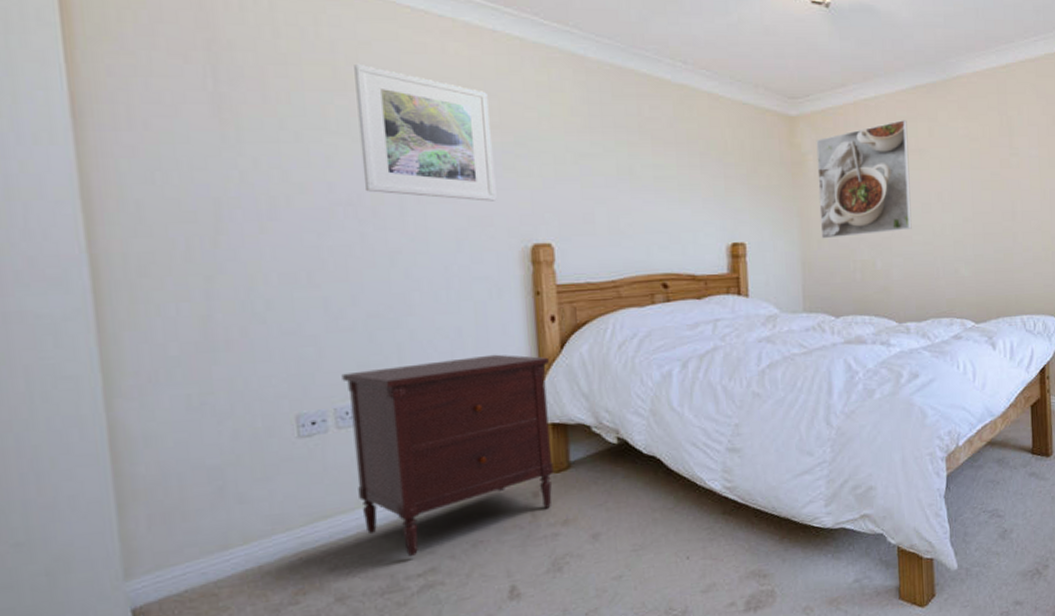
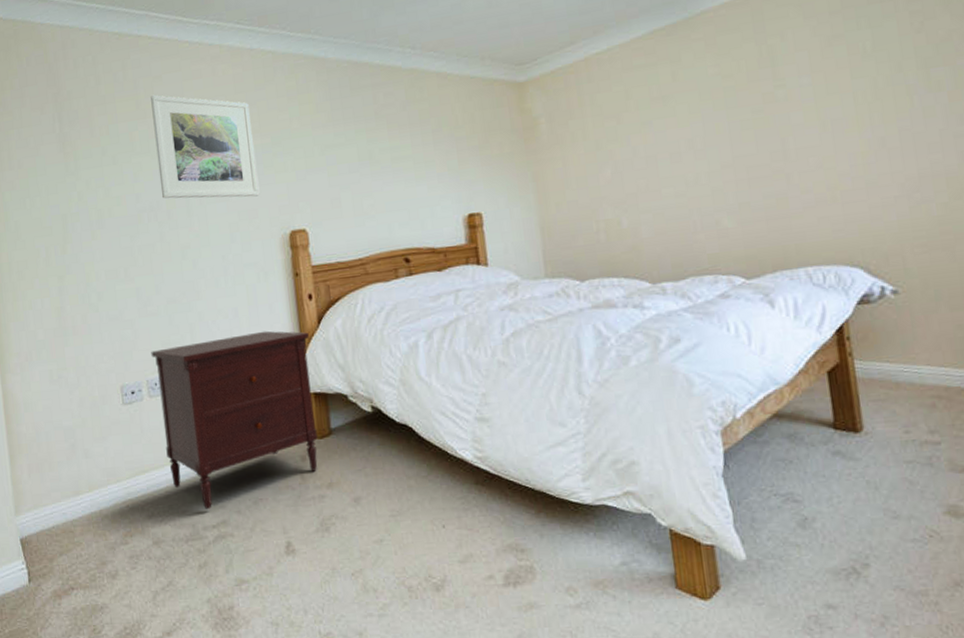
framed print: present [816,120,912,239] -> none [547,68,660,202]

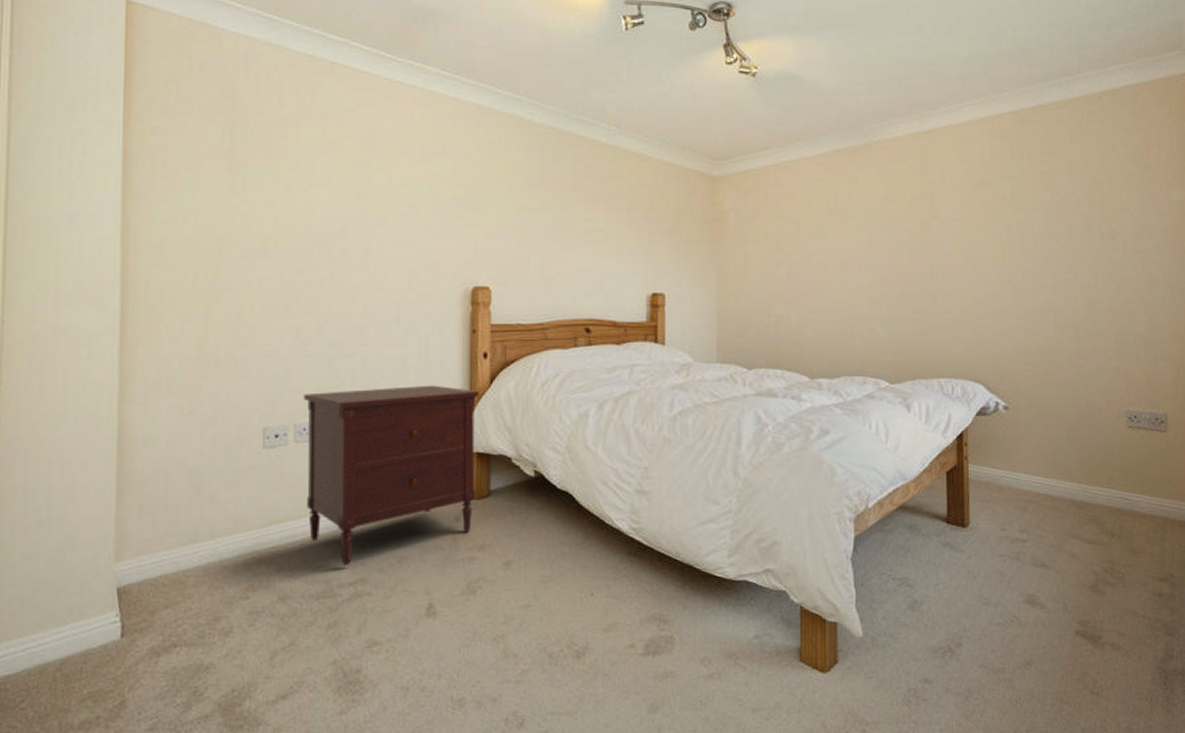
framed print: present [151,94,260,199] -> none [337,126,446,247]

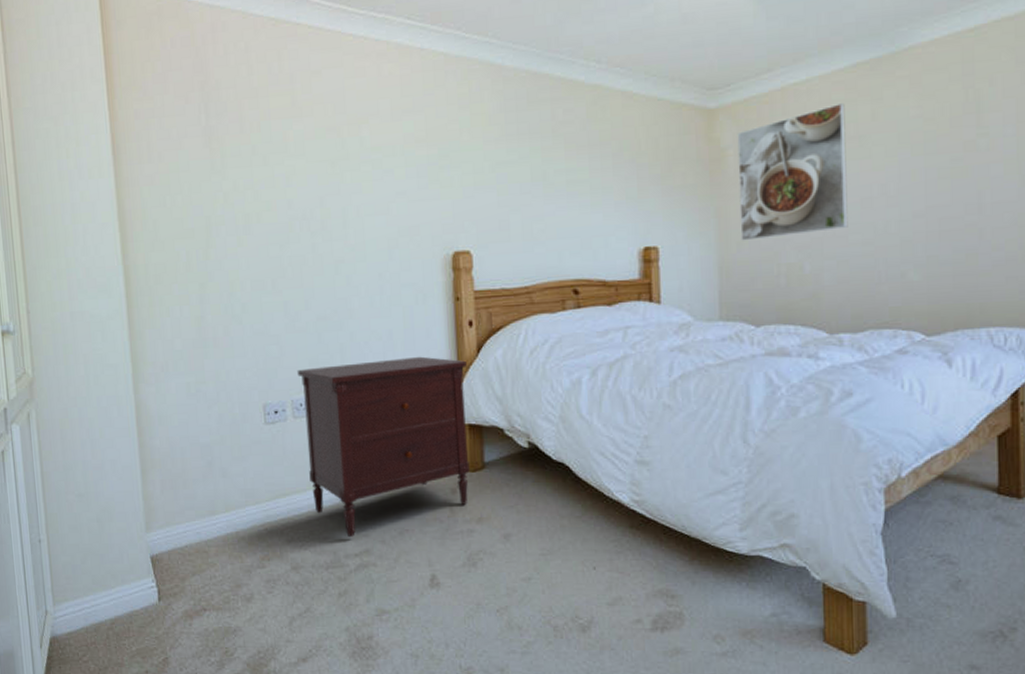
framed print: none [737,182,828,293] -> present [737,103,848,241]

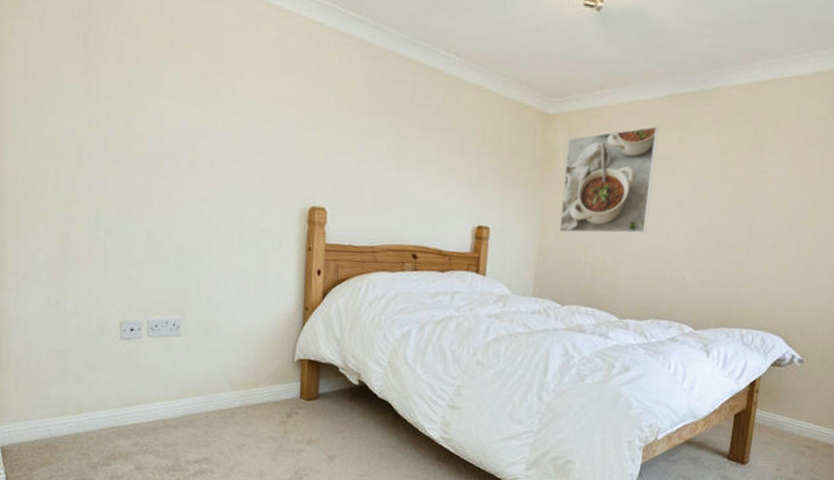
dresser: present [297,356,470,538] -> none [155,294,312,447]

